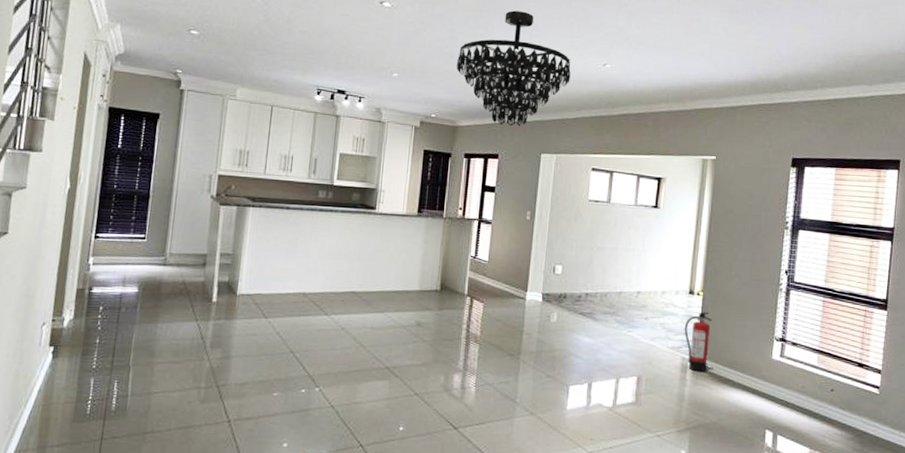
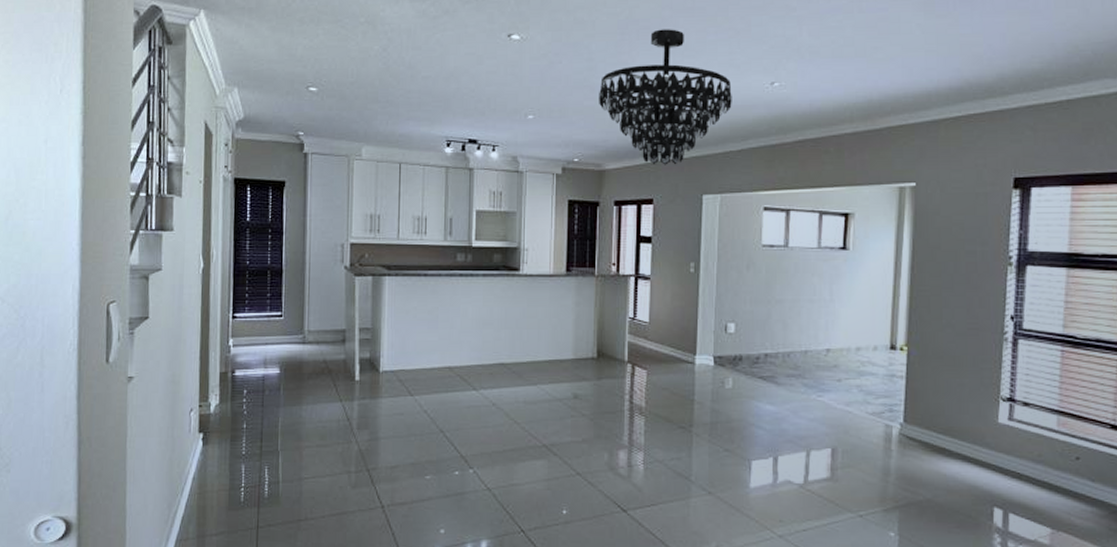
fire extinguisher: present [684,312,712,372] -> none [886,370,920,441]

